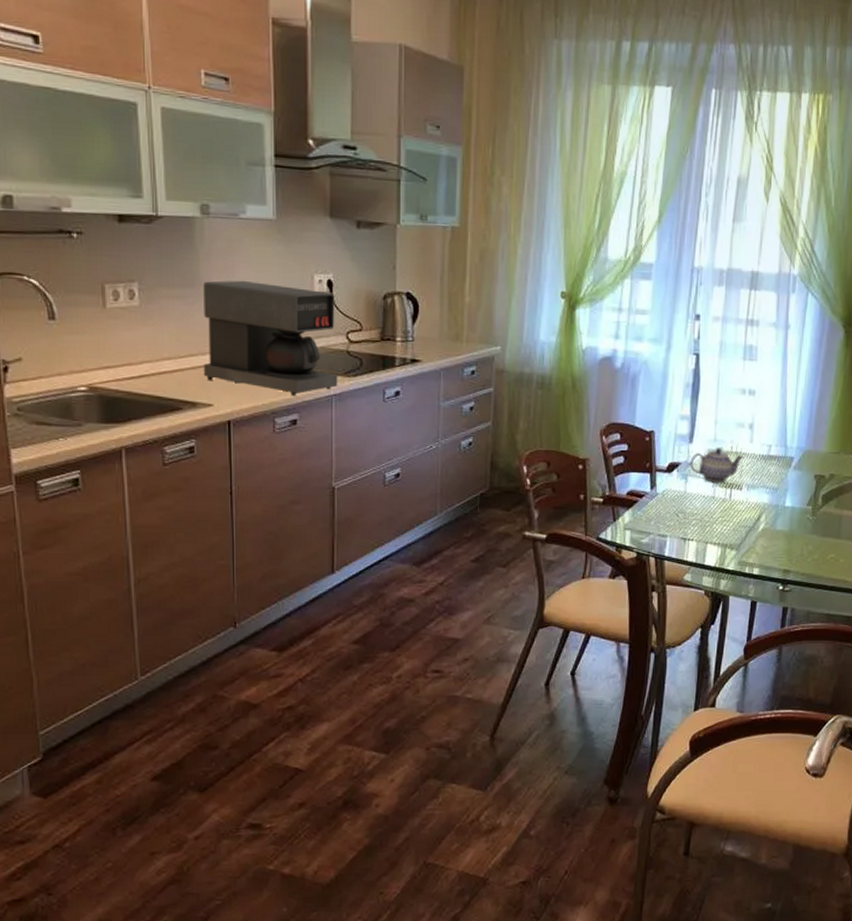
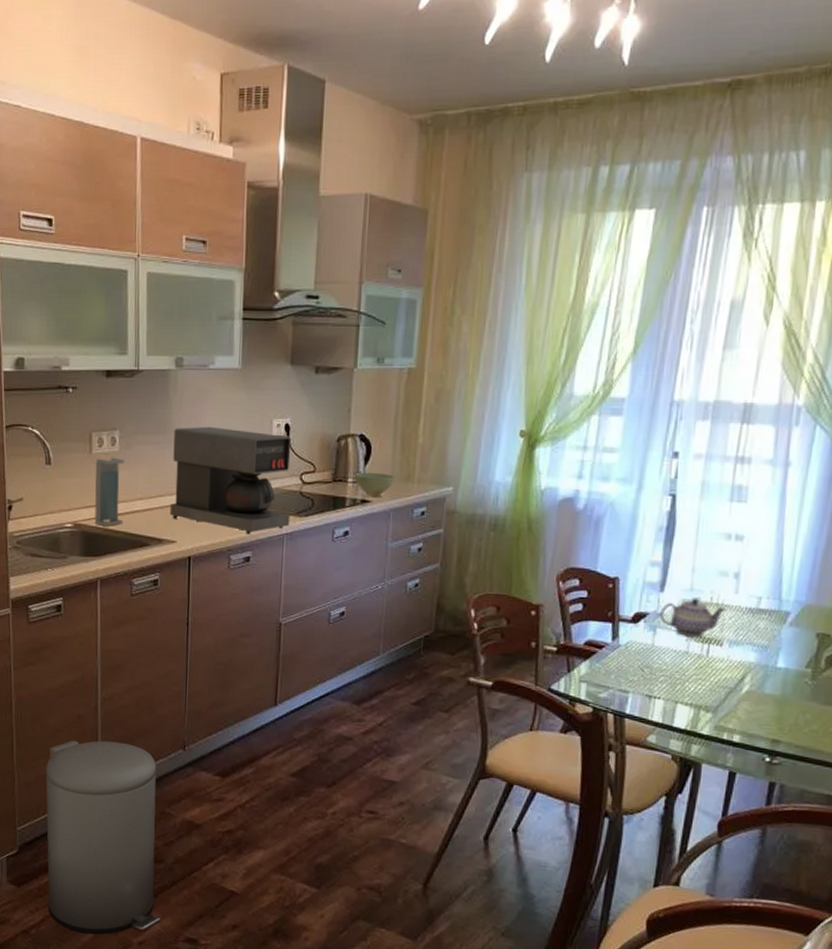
pedal bin: none [71,625,218,838] -> present [46,740,160,935]
soap dispenser: none [111,312,149,389] -> present [94,457,124,526]
bowl: none [402,331,444,357] -> present [354,472,396,498]

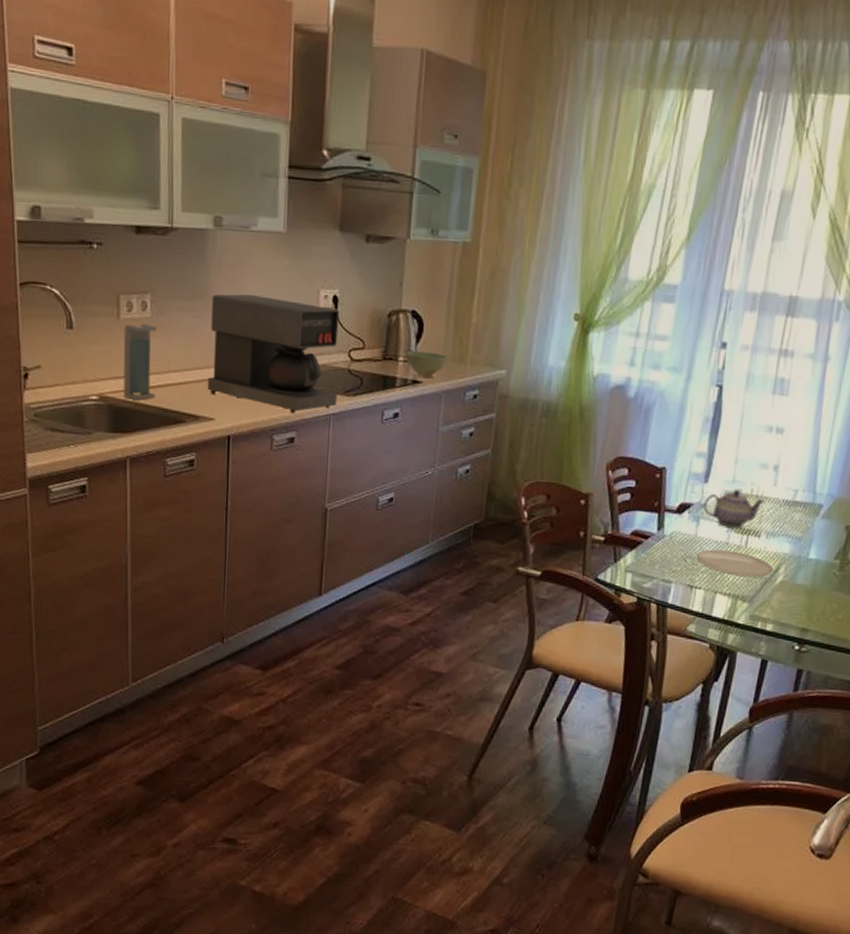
pedal bin: present [46,740,160,935] -> none [69,632,197,838]
plate: none [654,658,739,687] -> present [696,549,774,578]

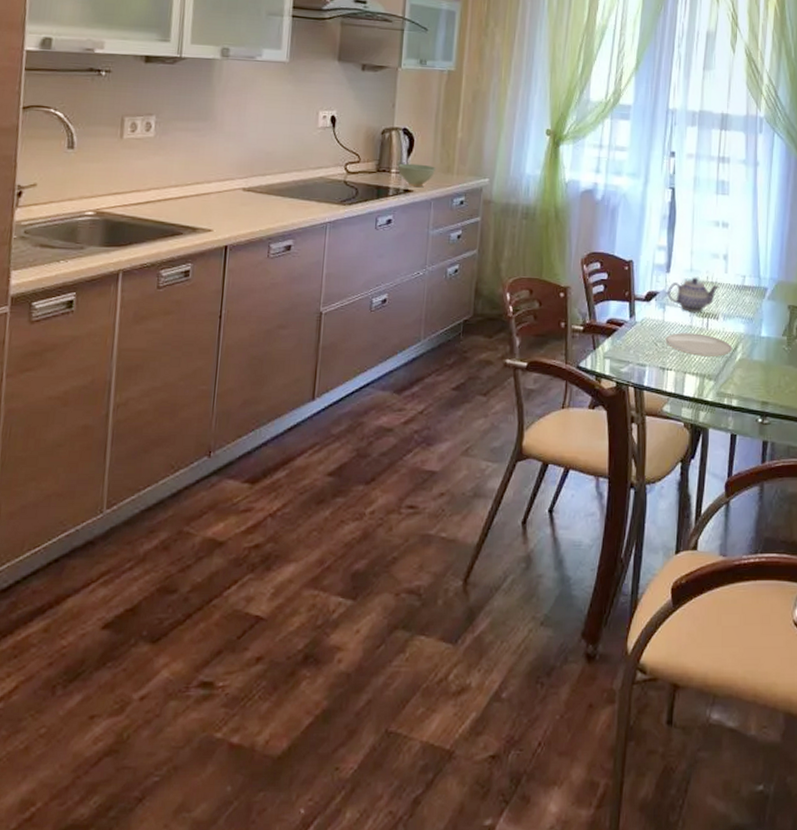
soap dispenser: present [123,323,156,400] -> none [120,143,159,214]
coffee maker: present [207,294,340,414] -> none [206,115,337,223]

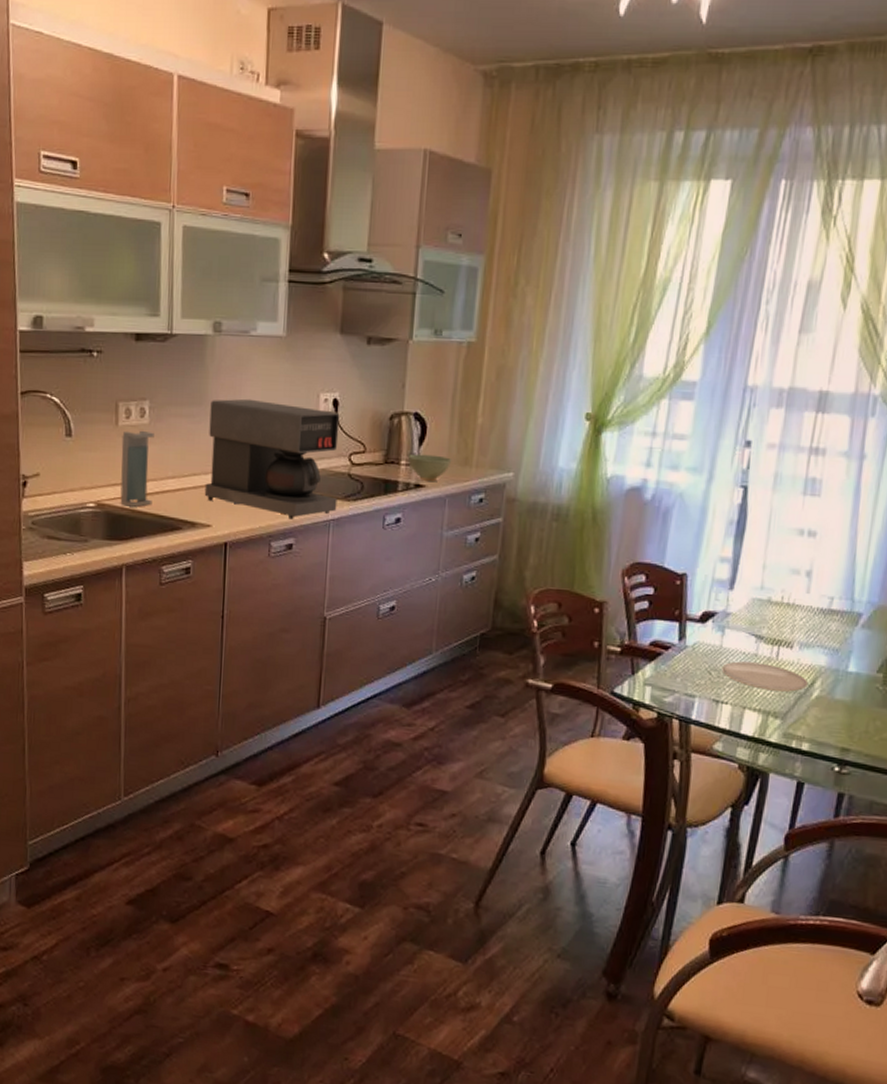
soap dispenser: none [120,143,159,214] -> present [120,430,154,507]
coffee maker: none [206,115,337,223] -> present [204,398,340,520]
teapot: present [667,277,720,312] -> none [728,596,798,639]

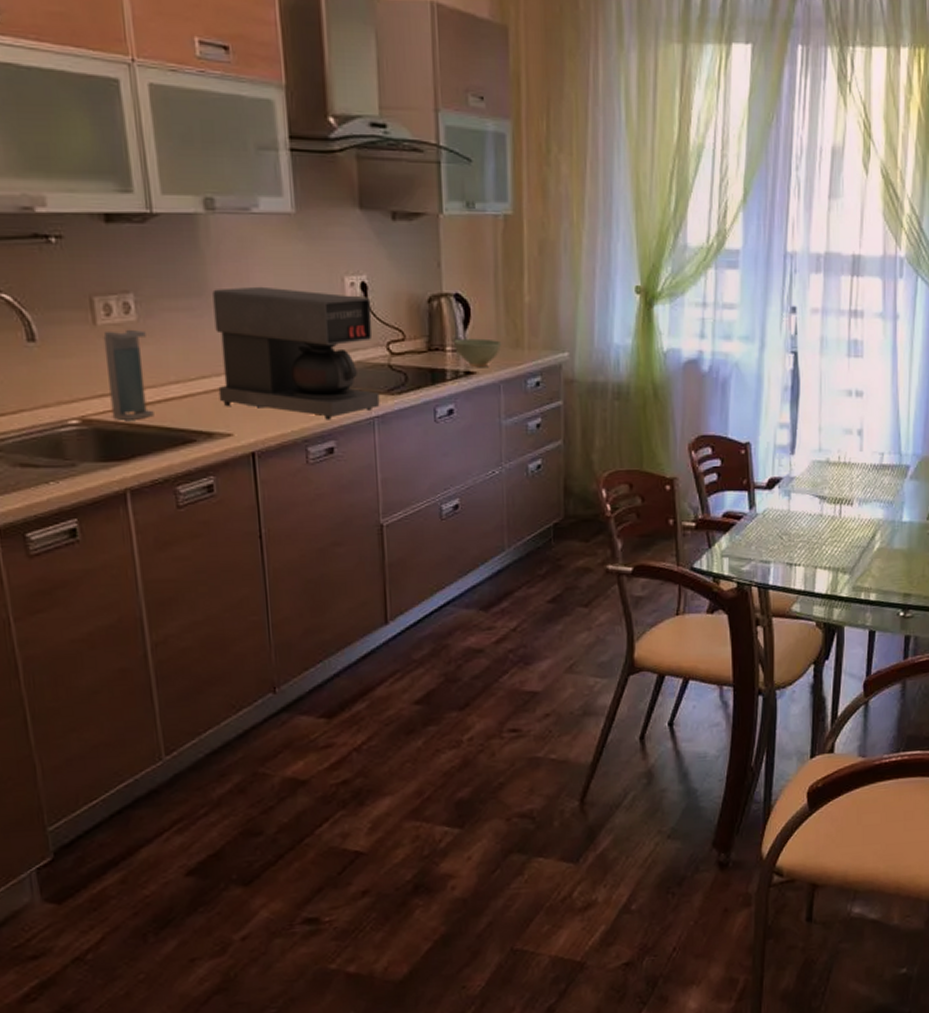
plate: present [721,661,809,692] -> none [792,522,870,548]

